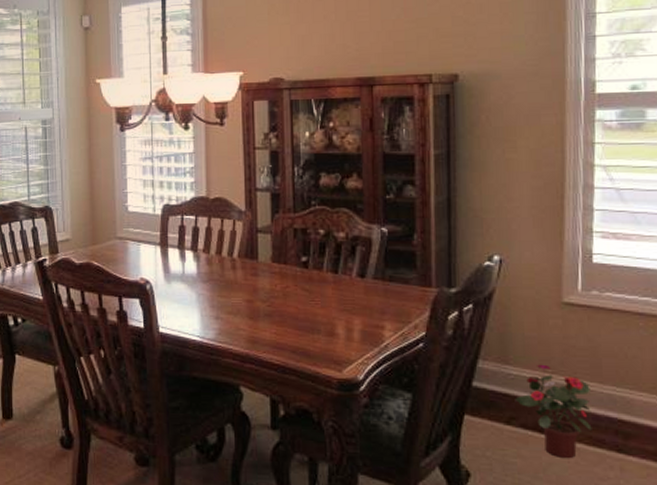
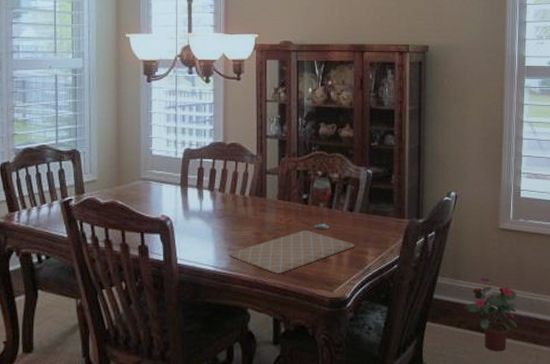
placemat: none [215,299,369,348] -> present [228,230,355,274]
wineglass: none [313,235,338,298] -> present [313,176,332,229]

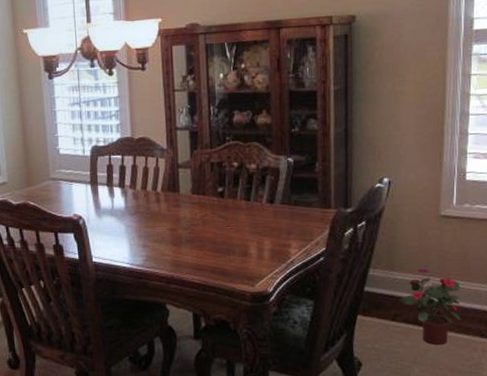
placemat: present [228,230,355,274] -> none [143,224,277,270]
wineglass: present [313,176,332,229] -> none [228,167,250,223]

